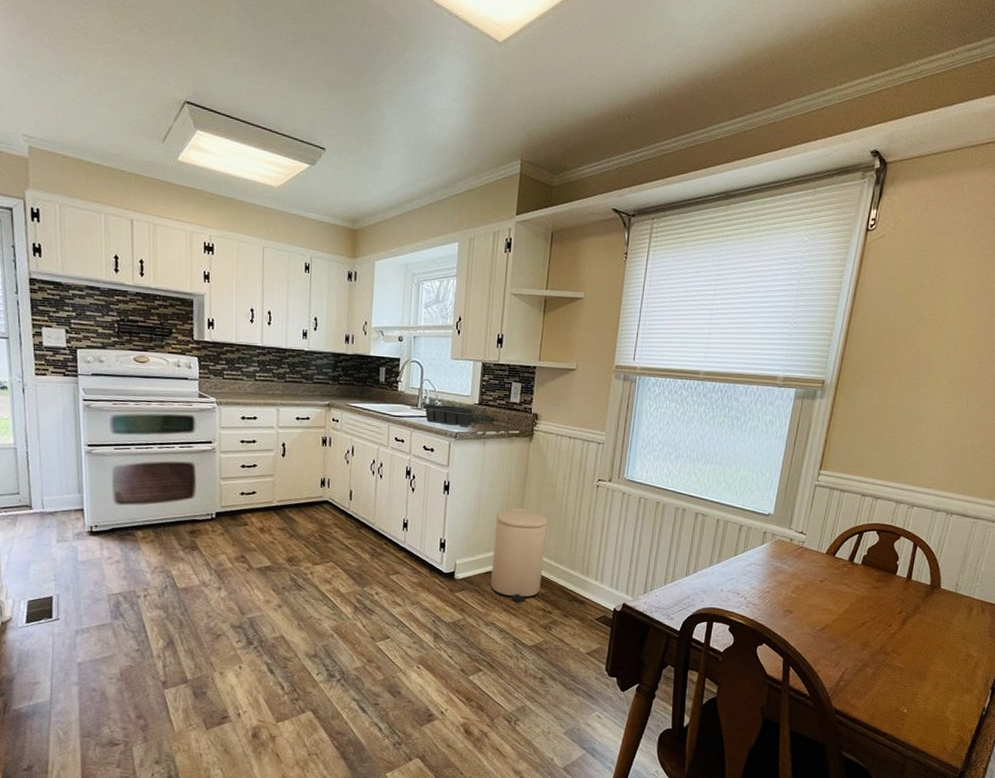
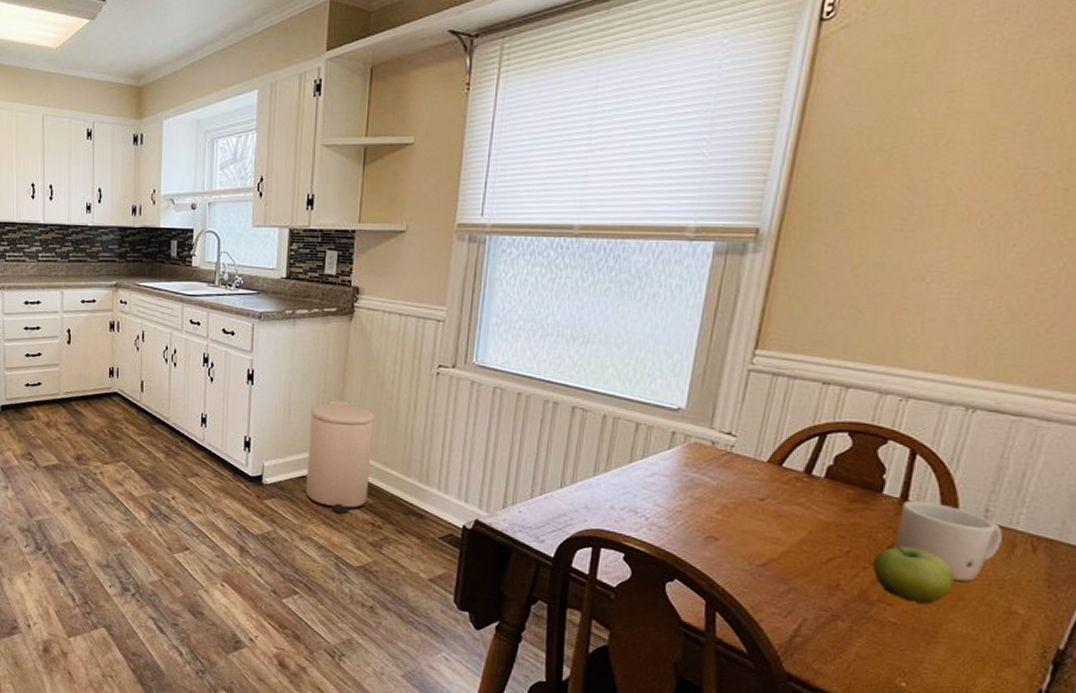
dish rack: present [423,404,495,428] -> none [221,279,306,306]
fruit: none [888,611,937,653] -> present [872,545,954,604]
mug: none [902,579,966,635] -> present [894,500,1003,582]

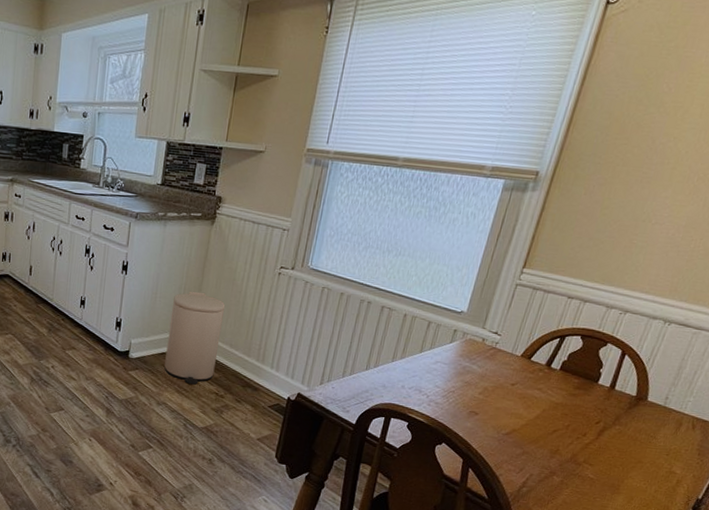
fruit: present [872,545,954,604] -> none [583,422,638,465]
mug: present [894,500,1003,582] -> none [600,389,675,450]

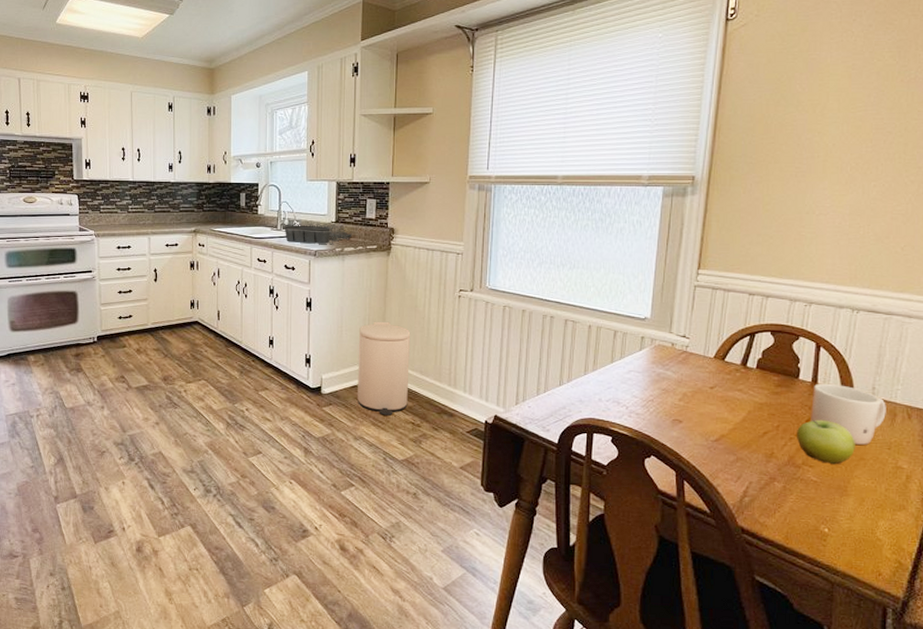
dish rack: none [105,182,177,209] -> present [283,224,352,245]
fruit: none [583,422,638,465] -> present [796,419,855,465]
mug: none [600,389,675,450] -> present [811,383,886,445]

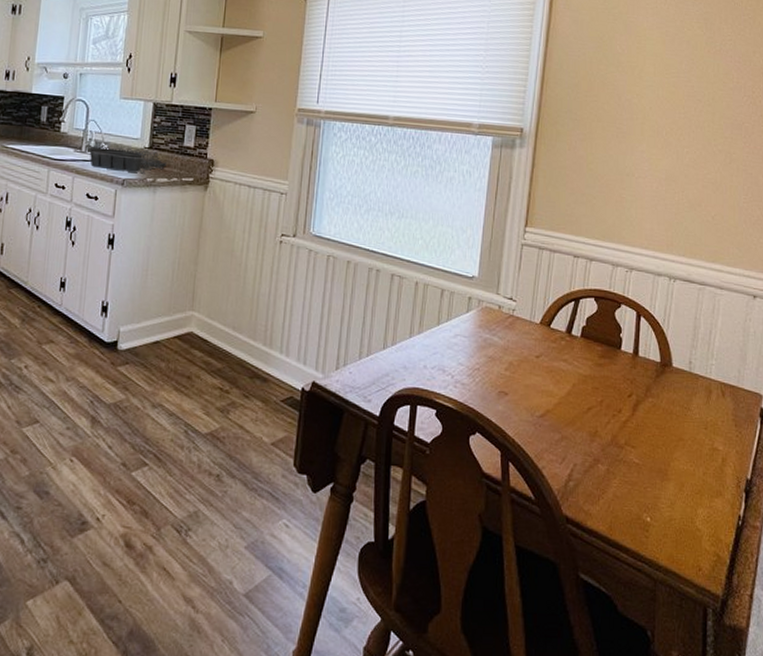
pedal bin: present [358,321,411,416] -> none [159,265,225,379]
fruit: present [796,419,855,465] -> none [618,394,674,446]
mug: present [811,383,886,445] -> none [633,355,702,424]

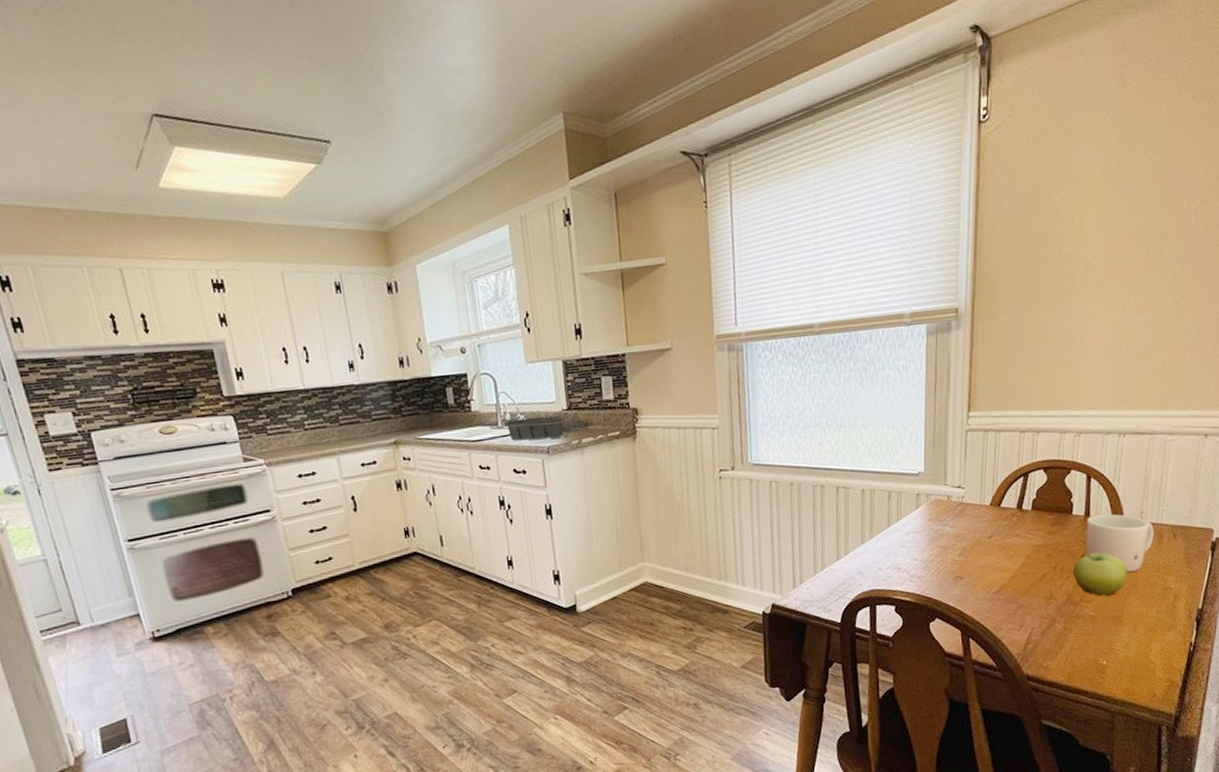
fruit: none [618,394,674,446] -> present [1072,552,1127,596]
mug: none [633,355,702,424] -> present [1085,513,1154,572]

